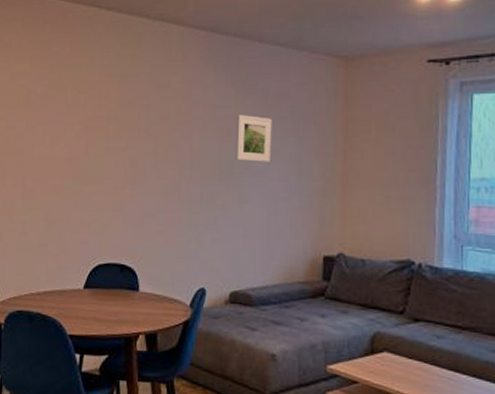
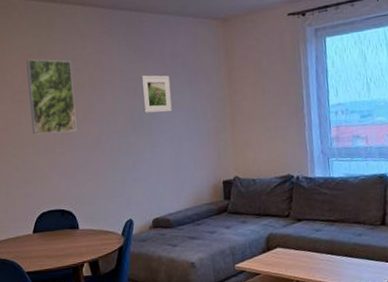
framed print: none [100,80,156,172] -> present [26,59,77,135]

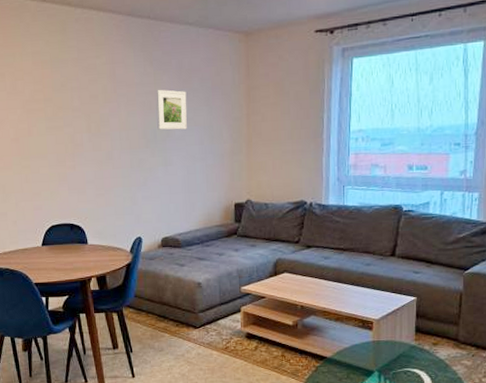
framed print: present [26,59,77,135] -> none [38,66,89,147]

